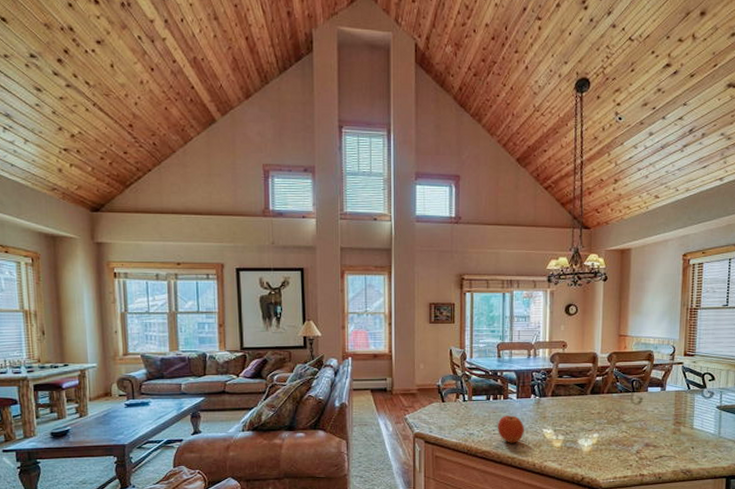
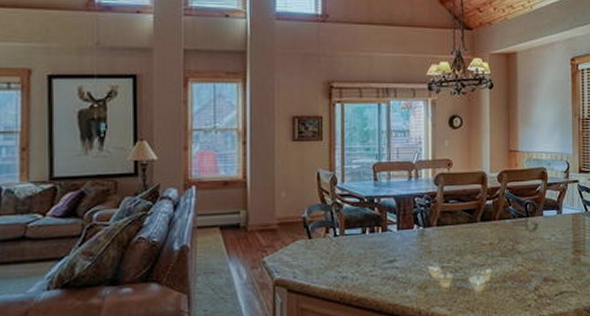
fruit: present [498,415,524,443] -> none [376,251,407,287]

